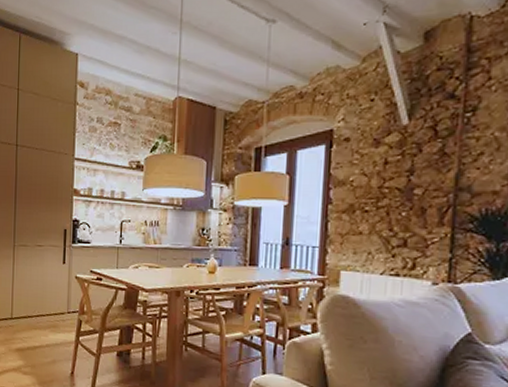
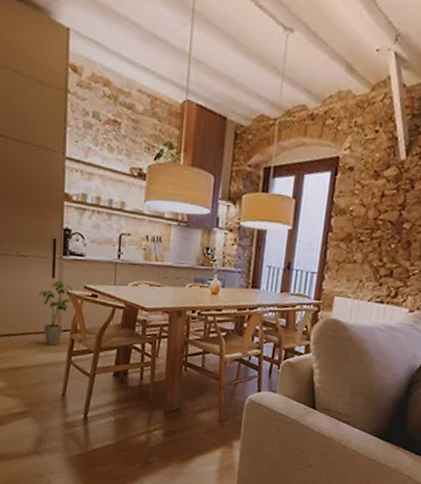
house plant: none [51,266,81,326] -> present [38,281,73,346]

